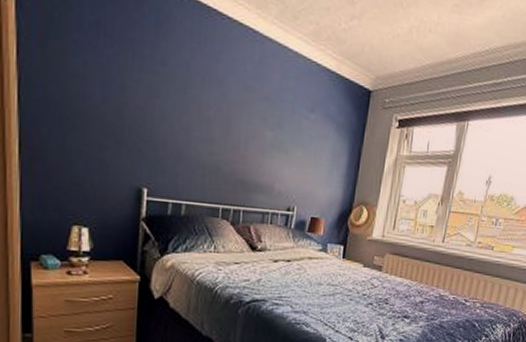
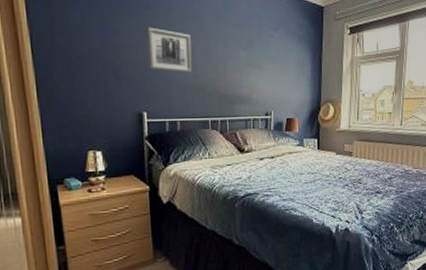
wall art: none [157,87,210,149] -> present [147,27,193,73]

